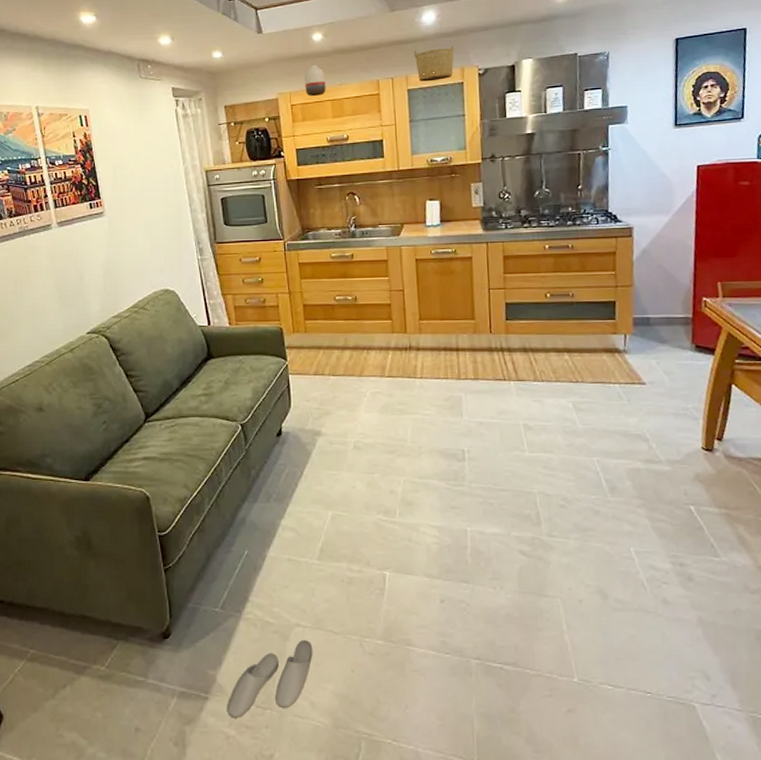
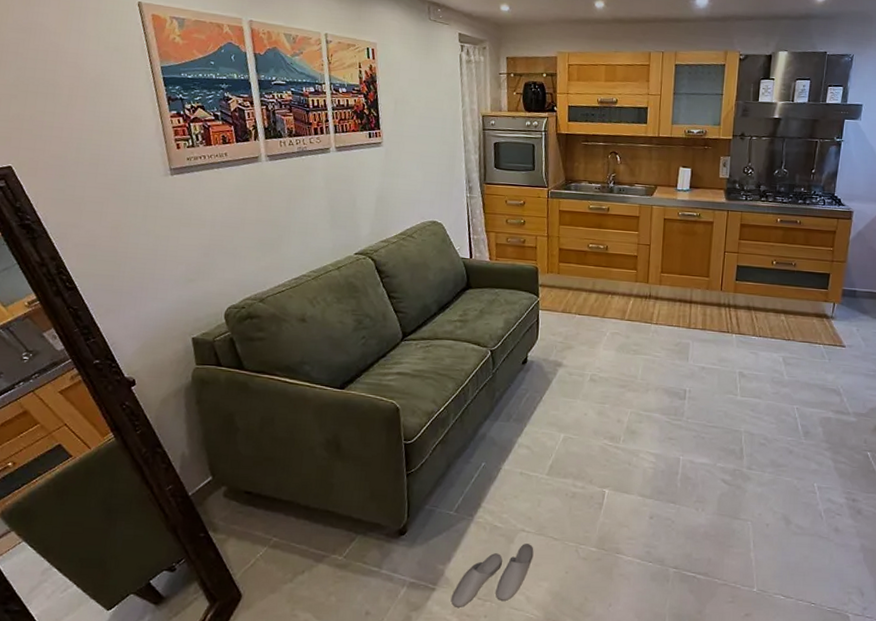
vase: present [304,65,326,97] -> none [582,30,603,60]
basket: present [414,46,455,82] -> none [684,29,722,60]

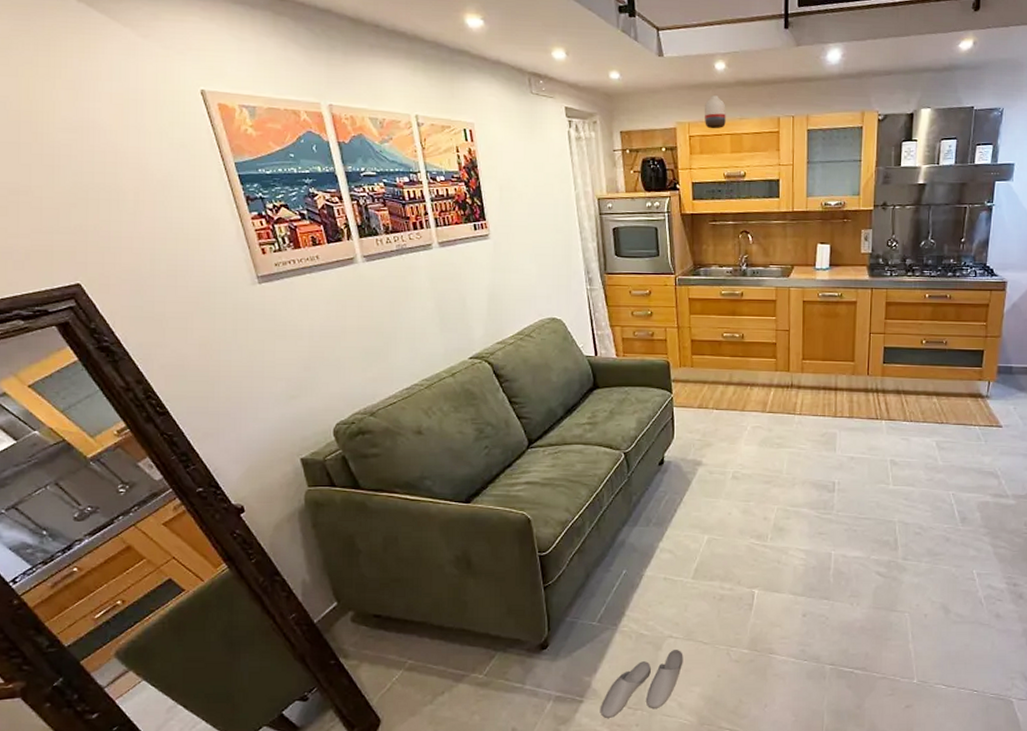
vase: none [582,30,603,60] -> present [704,95,726,129]

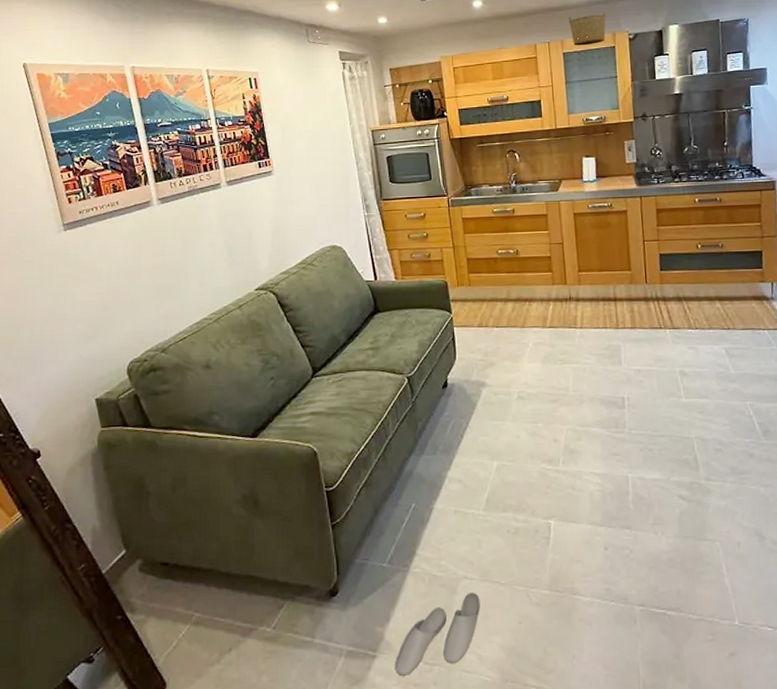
vase: present [704,95,726,129] -> none [465,30,486,60]
basket: none [816,89,857,123] -> present [568,13,607,46]

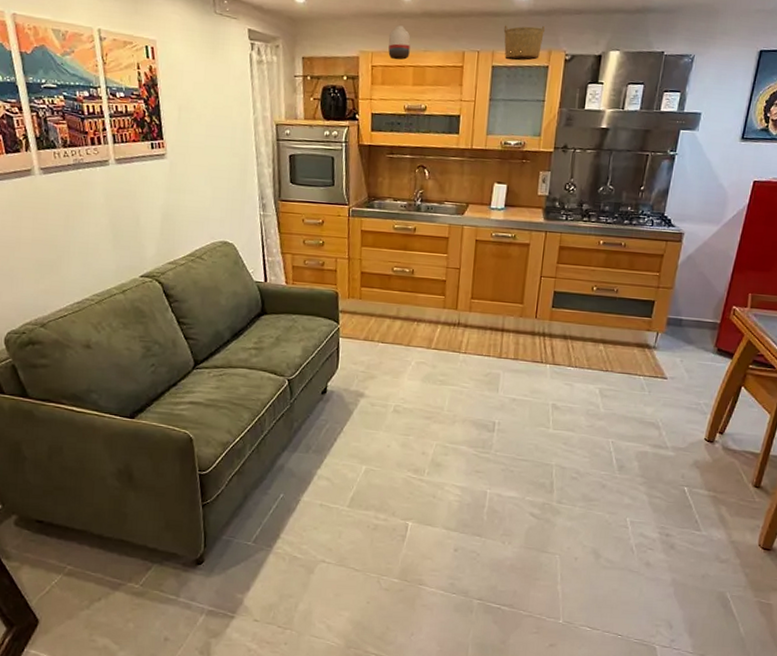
slippers: present [394,593,481,676] -> none [250,574,335,635]
vase: none [465,30,486,60] -> present [388,25,411,61]

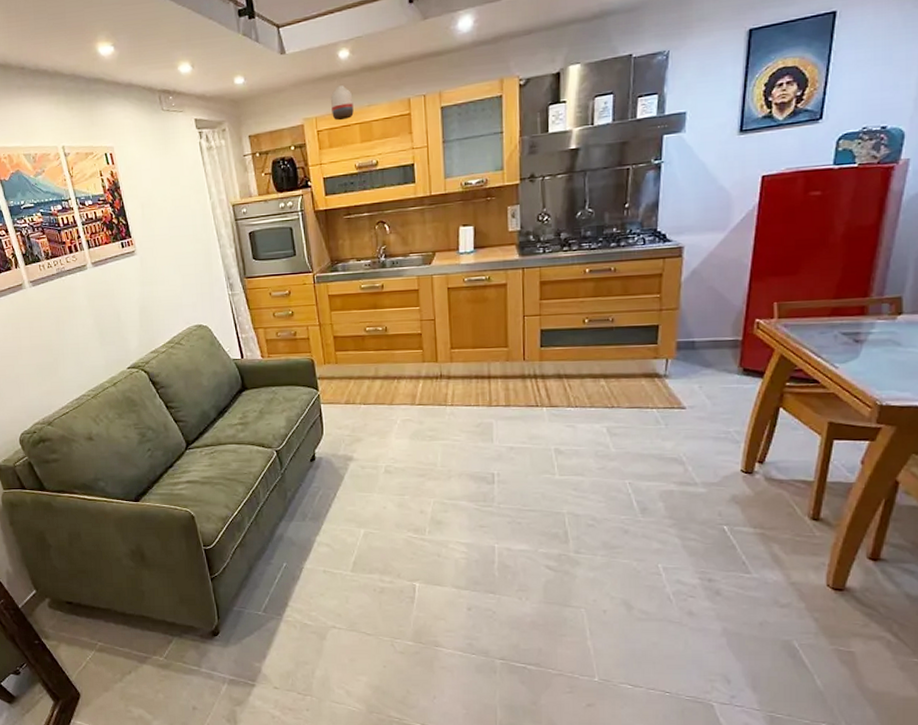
basket: present [503,25,546,61] -> none [448,55,494,98]

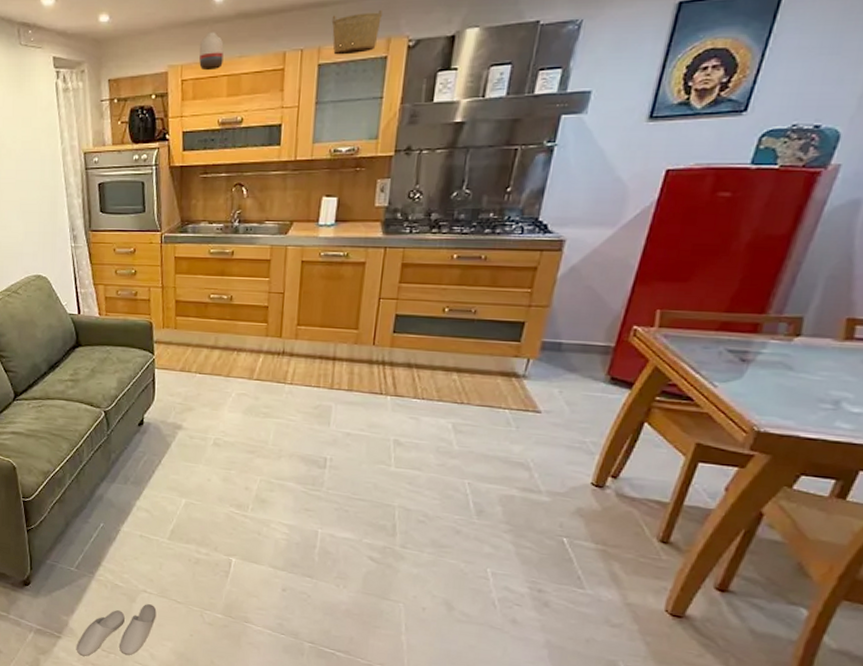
slippers: none [271,640,348,702] -> present [76,604,157,656]
basket: none [448,55,494,98] -> present [331,10,383,55]

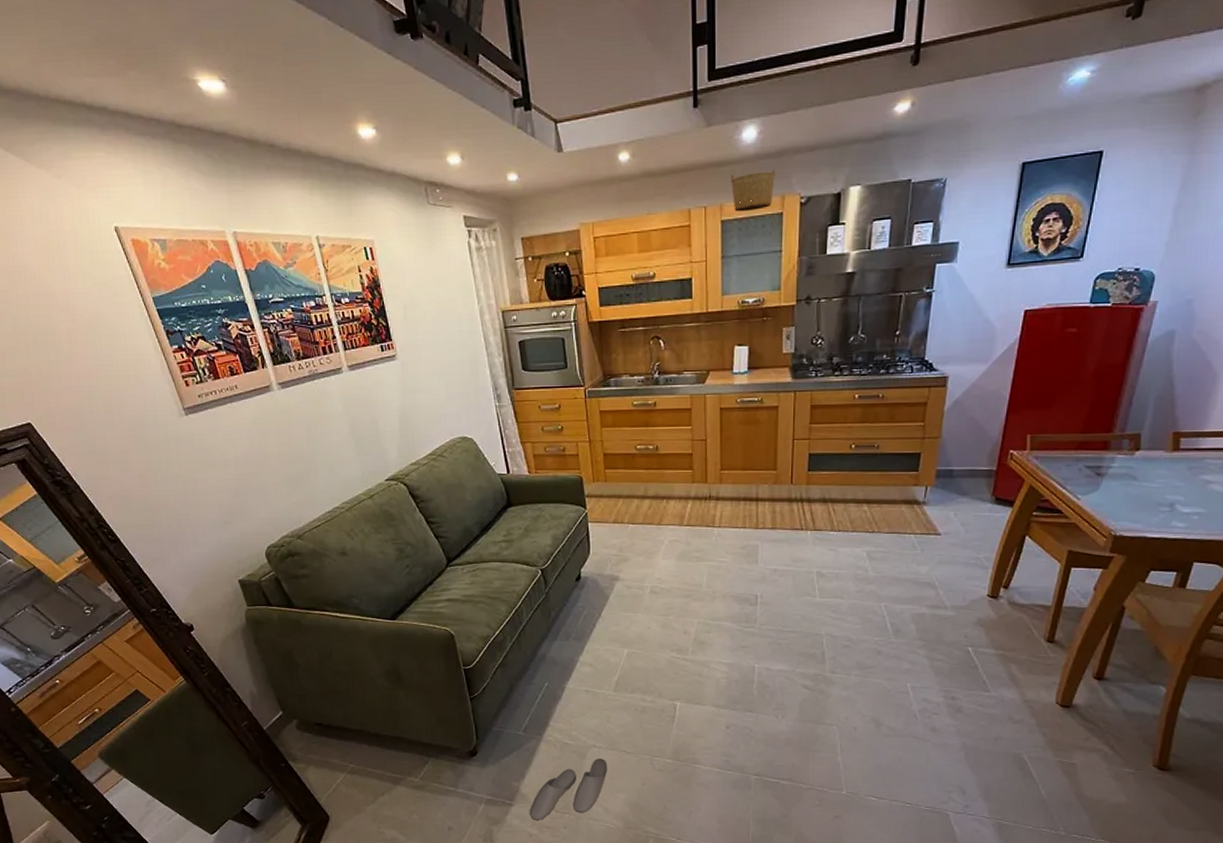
vase: present [198,32,224,71] -> none [608,190,632,228]

